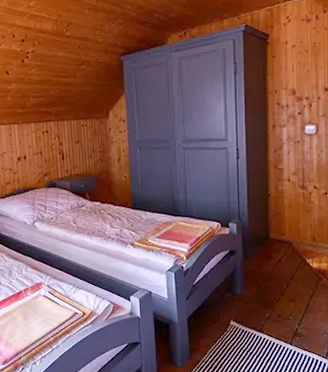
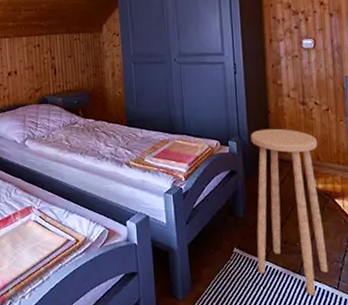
stool: none [251,211,318,364] -> present [251,128,328,296]

